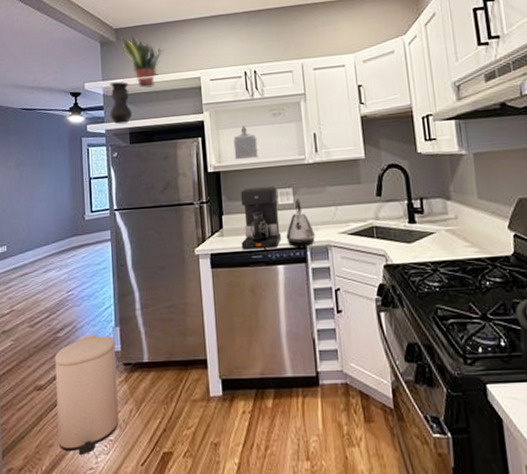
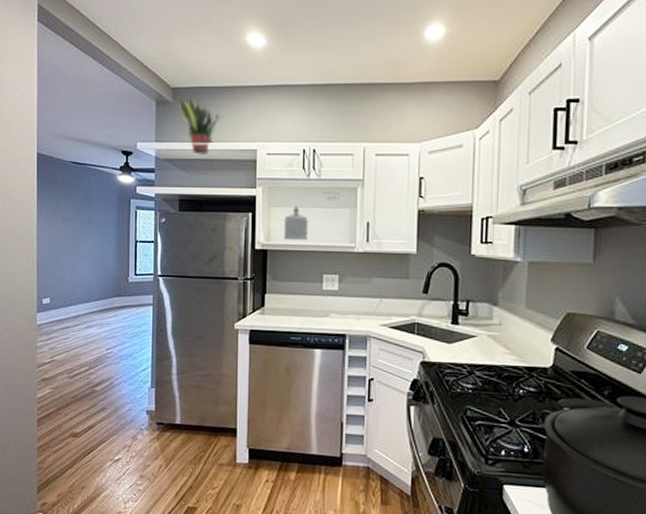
pedal bin: present [55,333,119,456] -> none [90,391,150,500]
vase: present [109,81,132,125] -> none [160,144,183,190]
coffee maker: present [240,185,282,250] -> none [281,269,323,332]
kettle: present [286,198,316,247] -> none [326,286,357,334]

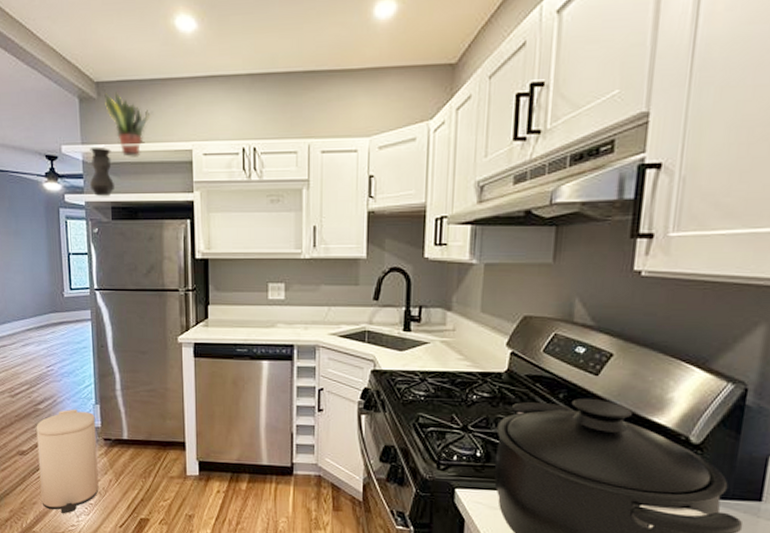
pedal bin: none [90,391,150,500] -> present [36,409,99,514]
vase: none [160,144,183,190] -> present [89,146,114,197]
decorative jar: present [284,205,308,241] -> none [225,210,251,248]

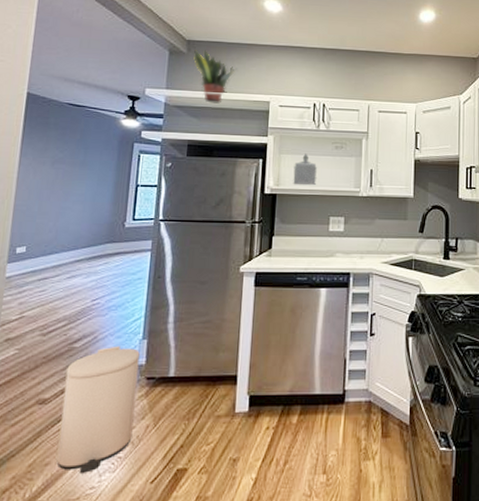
vase: present [89,146,114,197] -> none [168,92,194,136]
decorative jar: none [225,210,251,248] -> present [293,153,317,186]

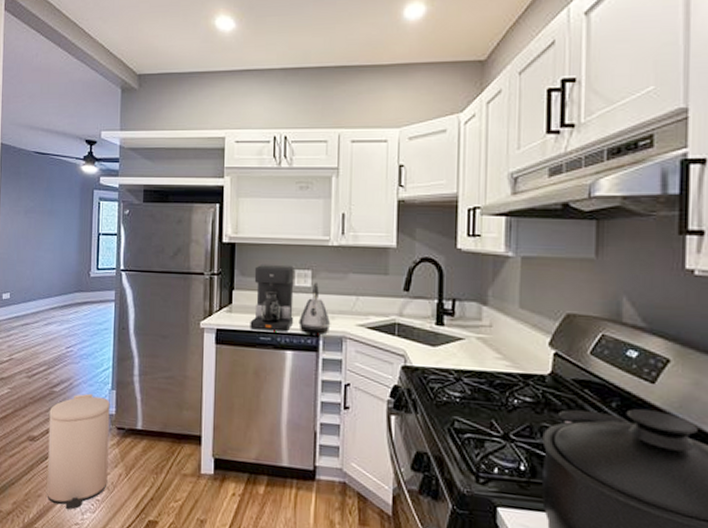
potted plant: present [193,49,237,104] -> none [145,83,189,143]
coffee maker: none [288,212,329,272] -> present [250,264,294,332]
decorative jar: present [293,153,317,186] -> none [253,196,279,234]
kettle: none [332,227,360,272] -> present [298,282,331,335]

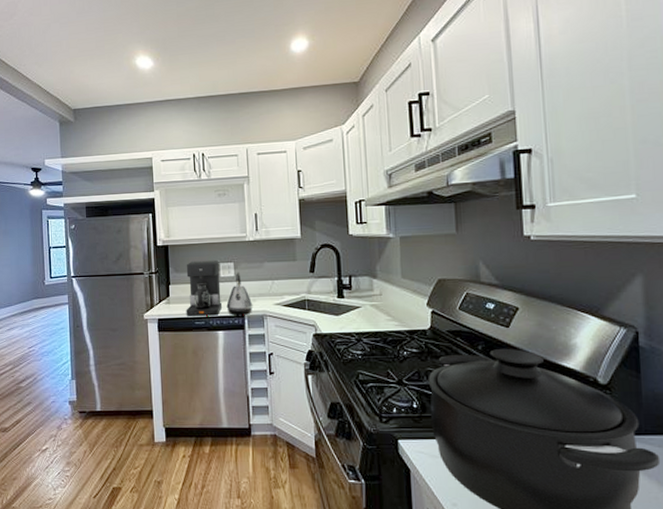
pedal bin: present [47,393,110,510] -> none [18,385,74,488]

